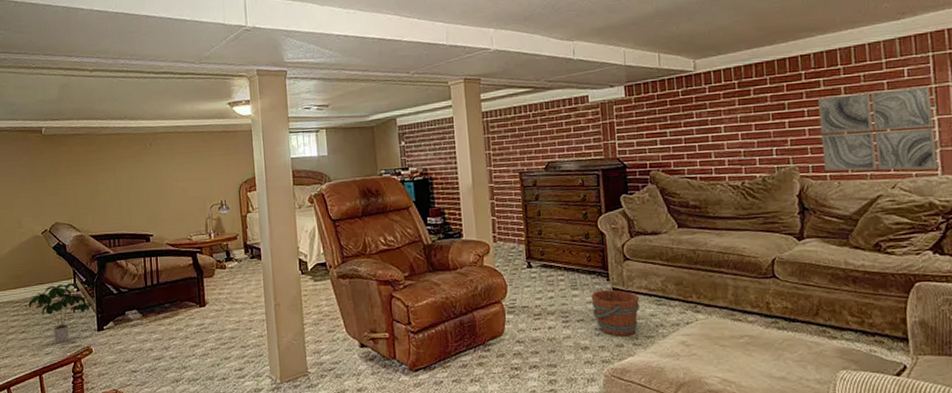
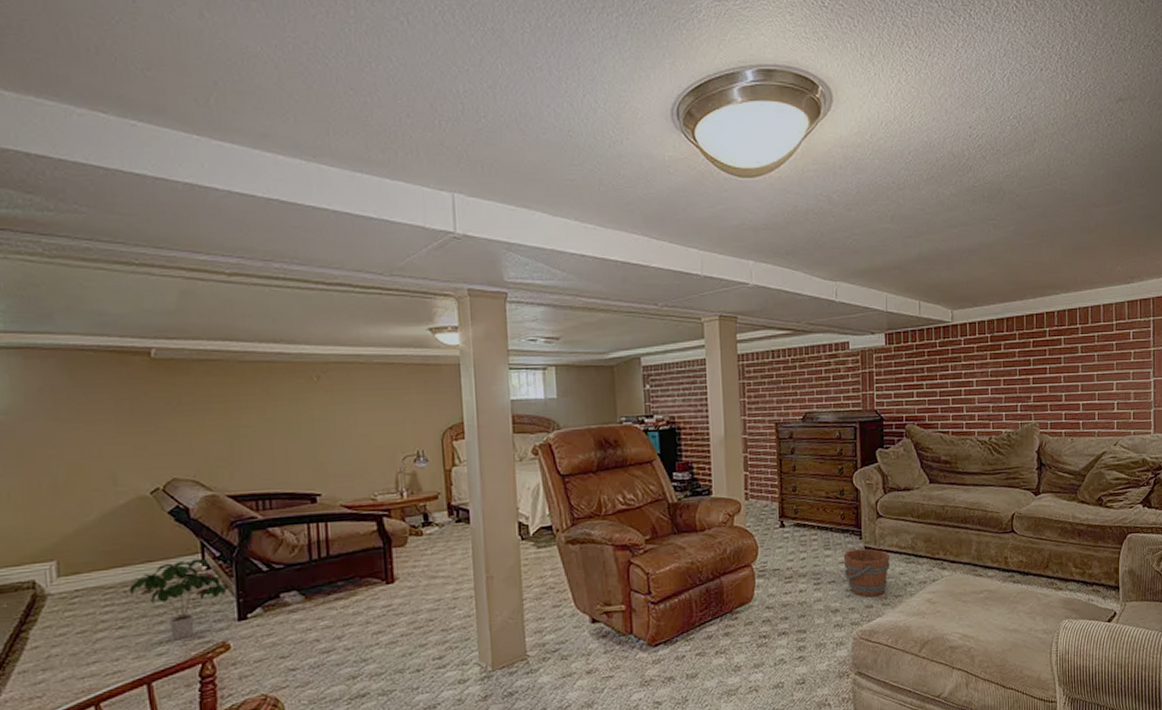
wall art: present [818,87,938,171] -> none [1059,350,1151,428]

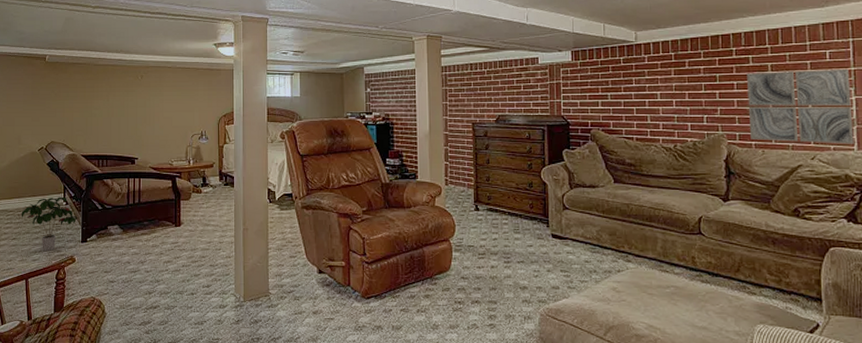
bucket: present [843,548,891,598] -> none [531,236,576,280]
wall art: none [1059,350,1151,428] -> present [747,69,854,144]

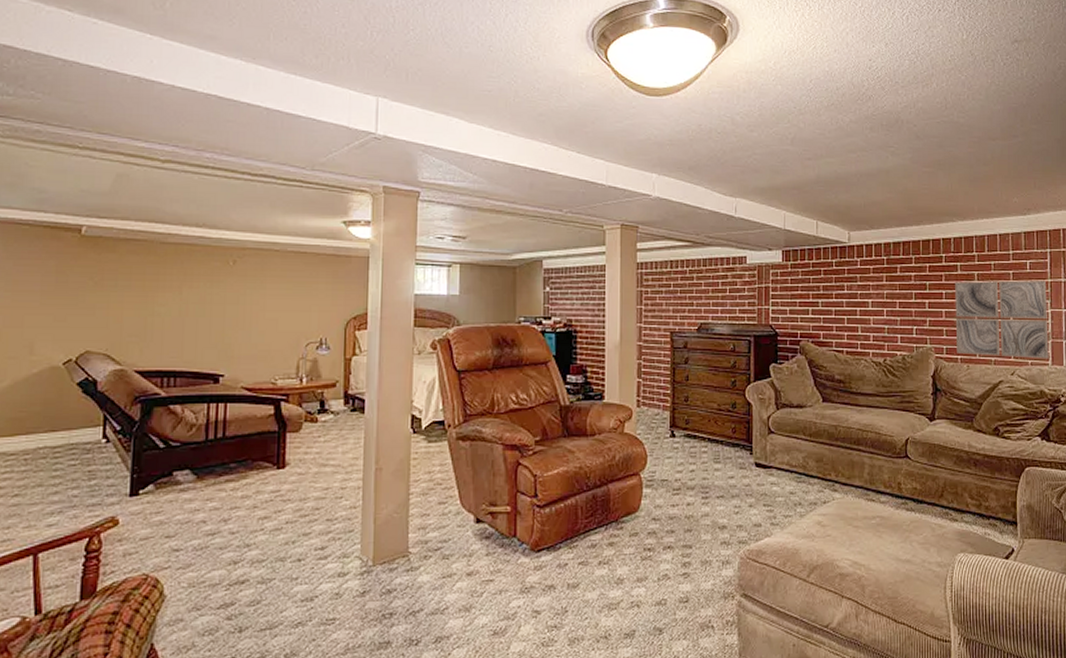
potted plant: present [21,197,77,251] -> none [30,431,124,511]

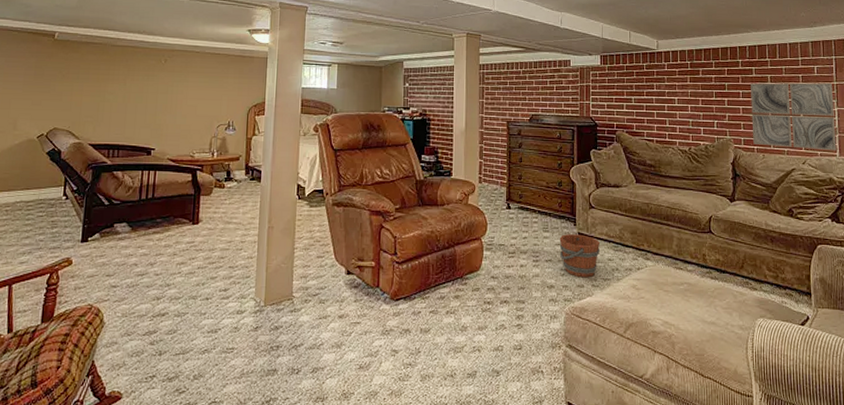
bucket: none [733,465,781,516] -> present [559,234,601,278]

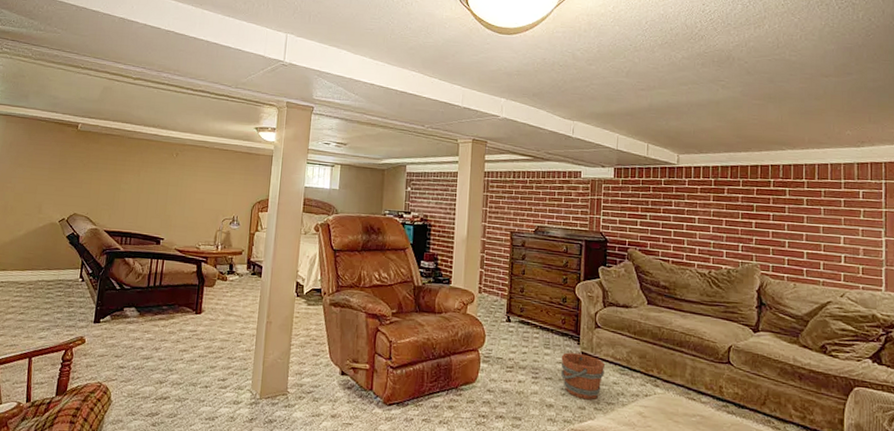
wall art: present [751,82,837,151] -> none [782,205,882,285]

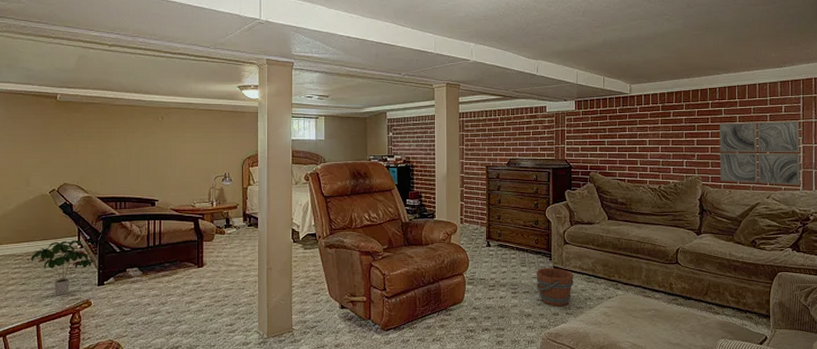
potted plant: none [32,272,92,329] -> present [31,240,93,295]
wall art: none [782,205,882,285] -> present [719,121,800,185]

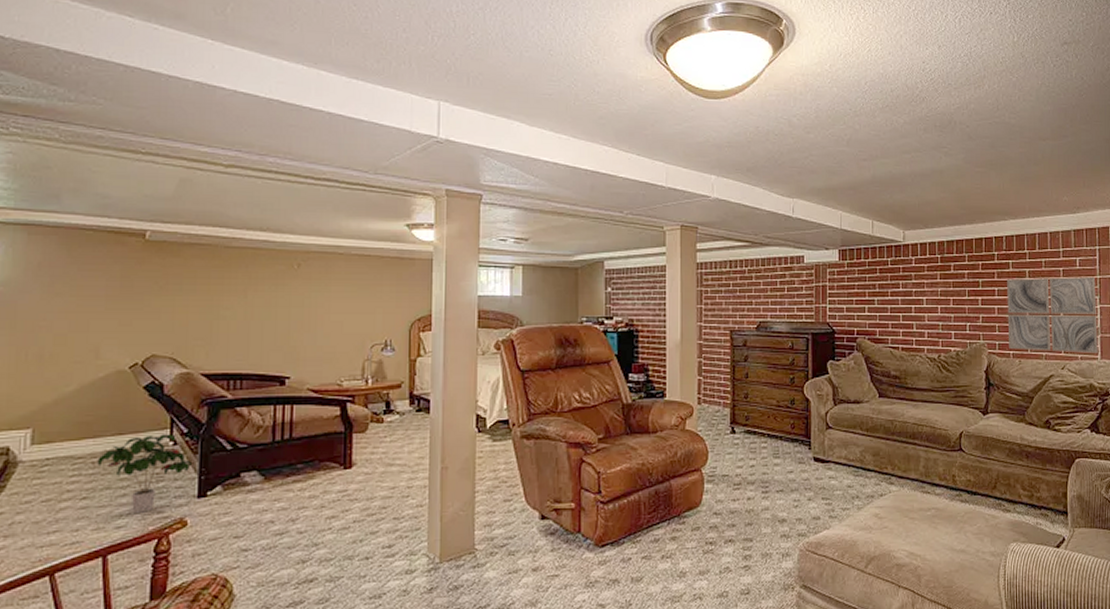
bucket: present [536,268,574,307] -> none [792,459,839,509]

